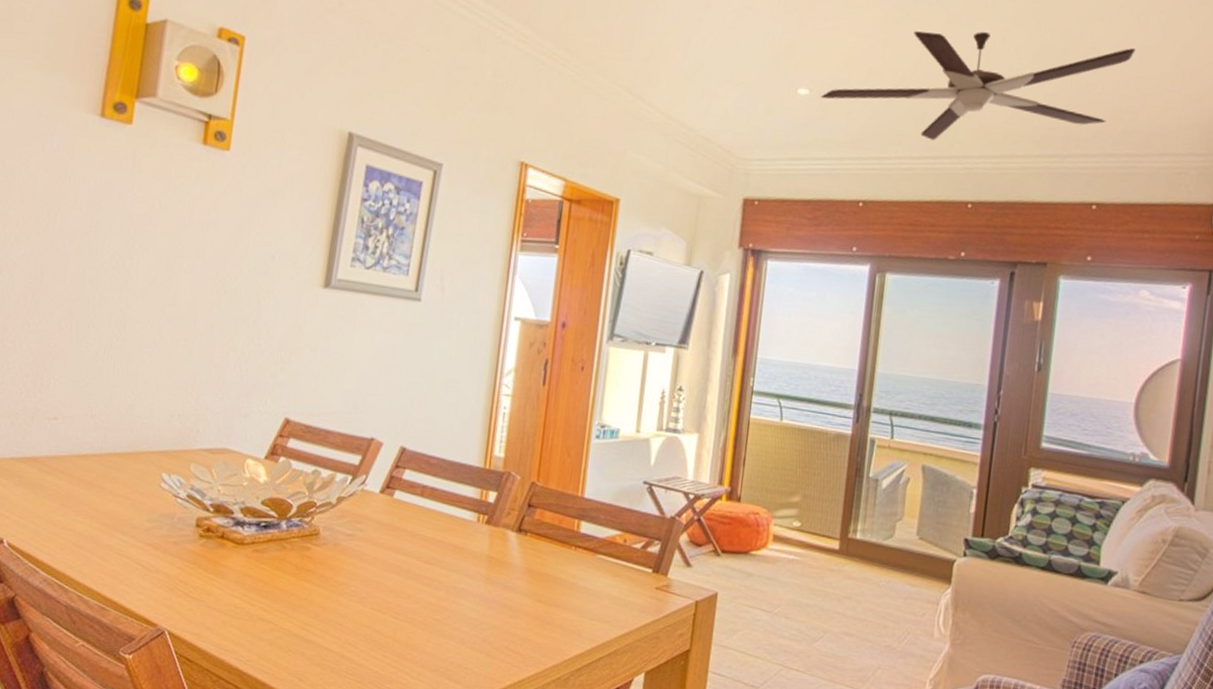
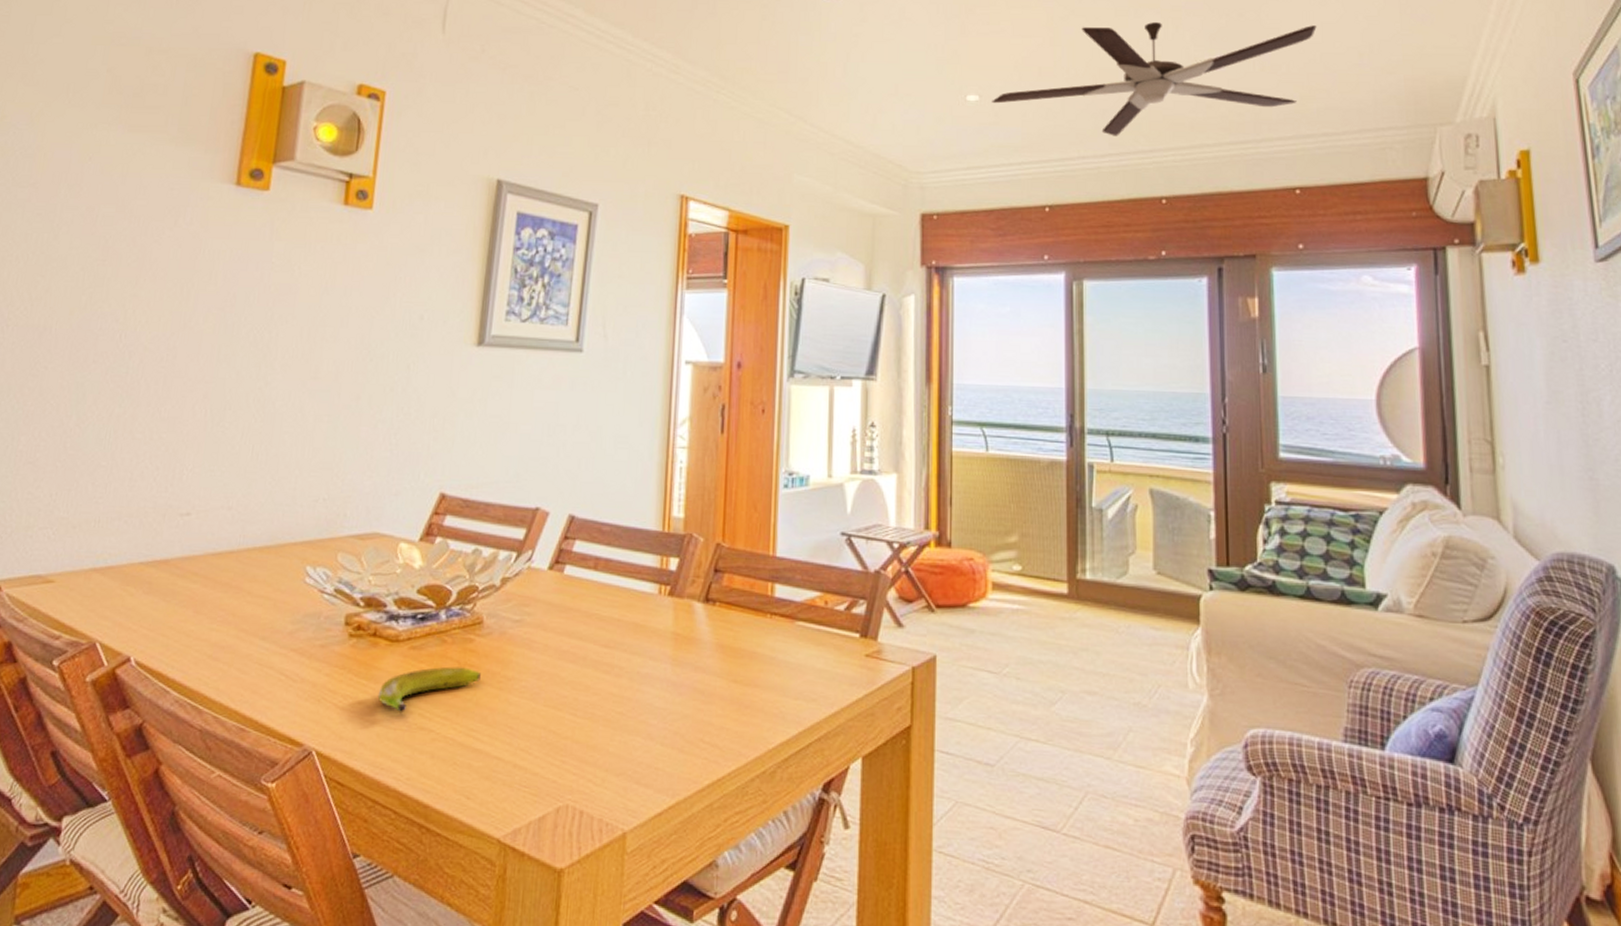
banana: none [223,569,316,606] -> present [377,666,481,714]

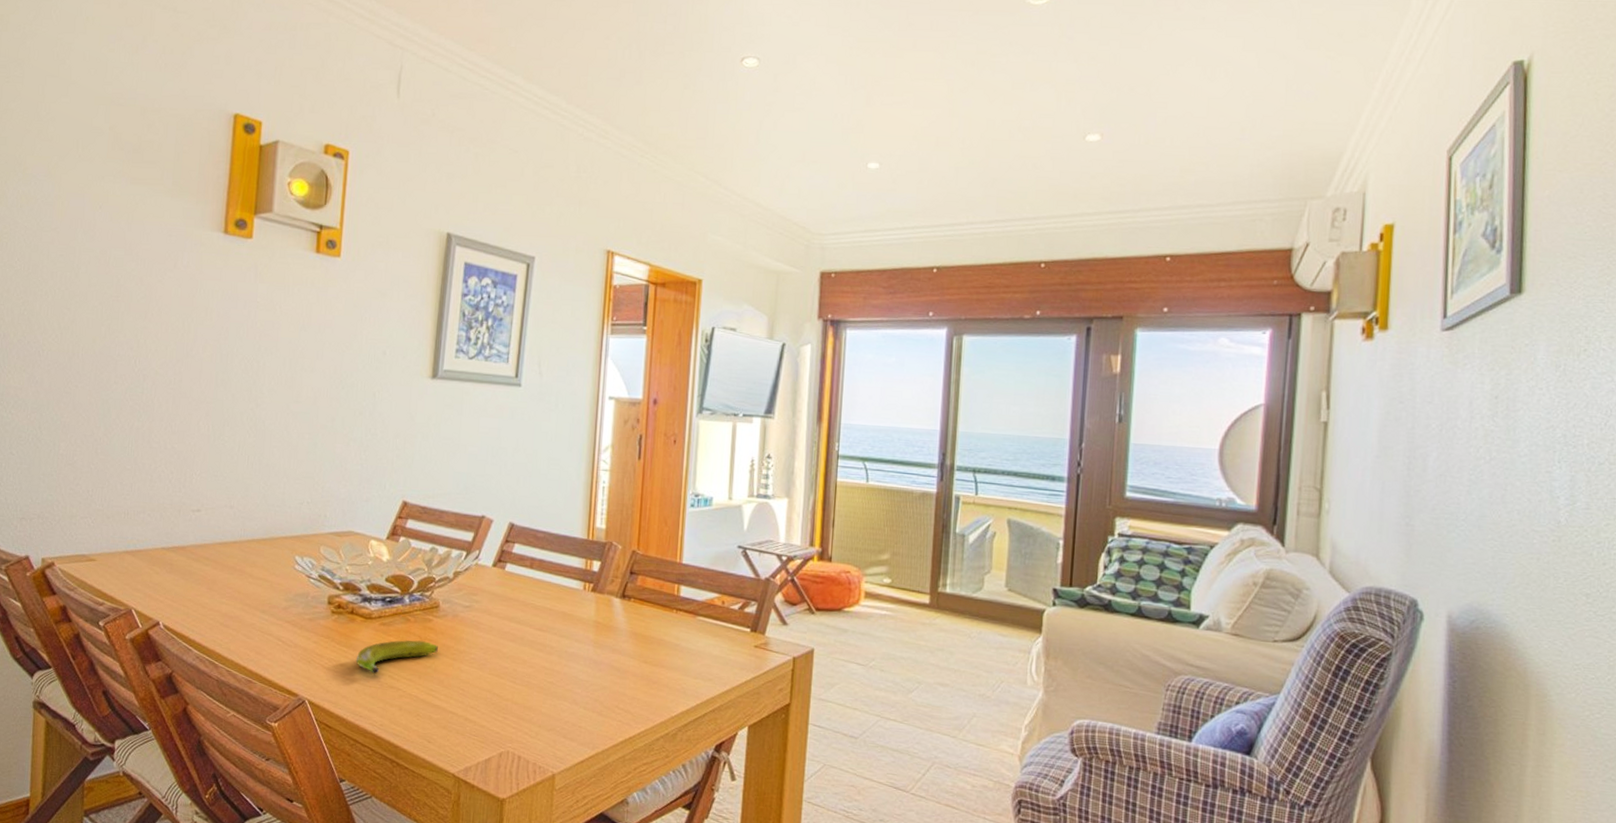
ceiling fan: present [992,22,1317,136] -> none [891,95,1204,204]

